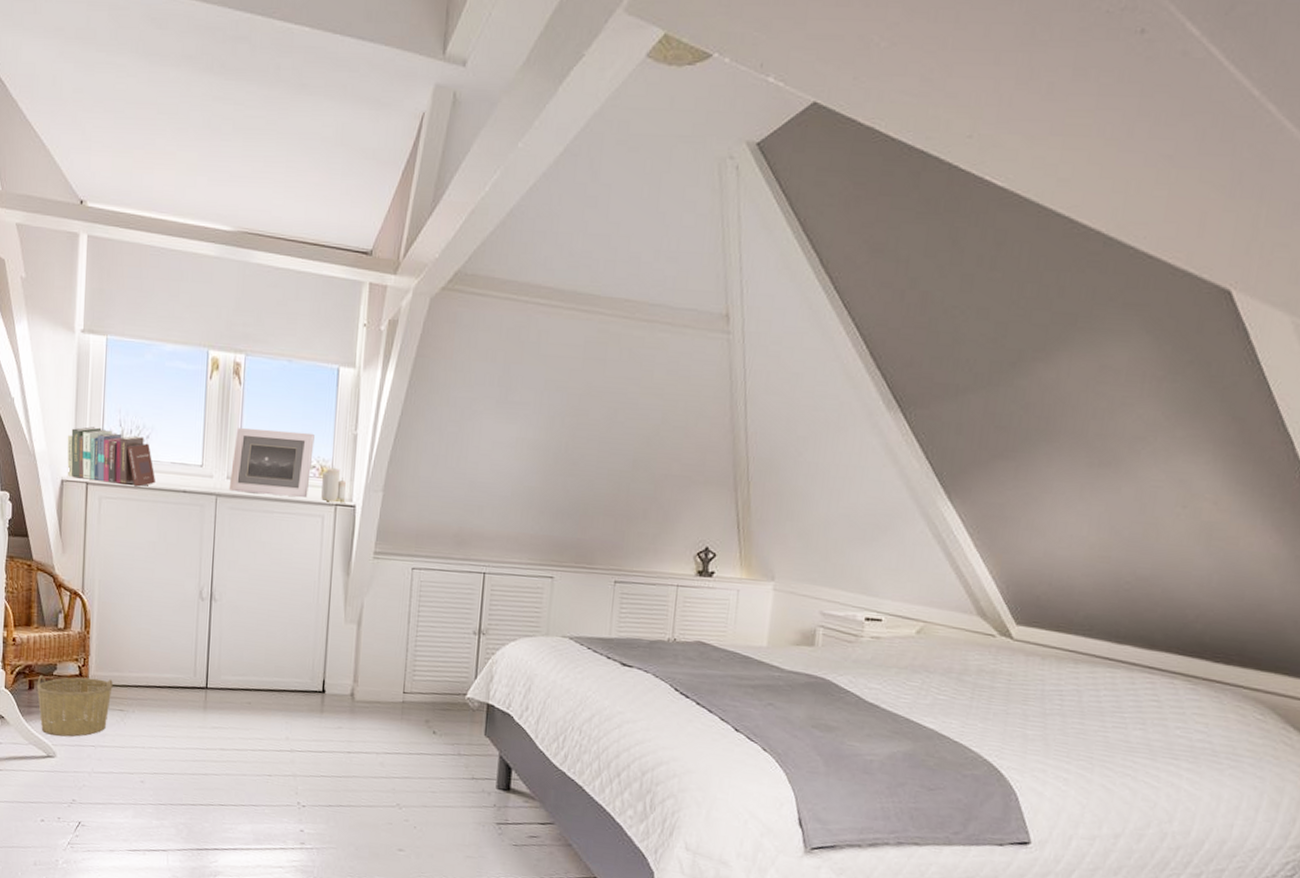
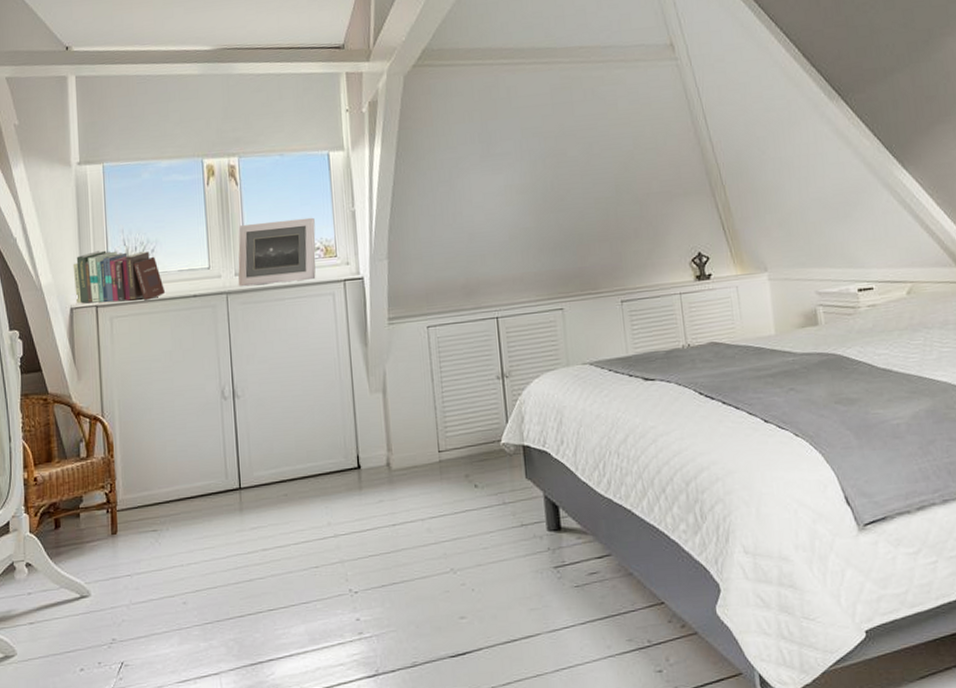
basket: present [37,674,113,737] -> none [63,500,143,573]
candle: present [321,465,346,503] -> none [326,243,353,279]

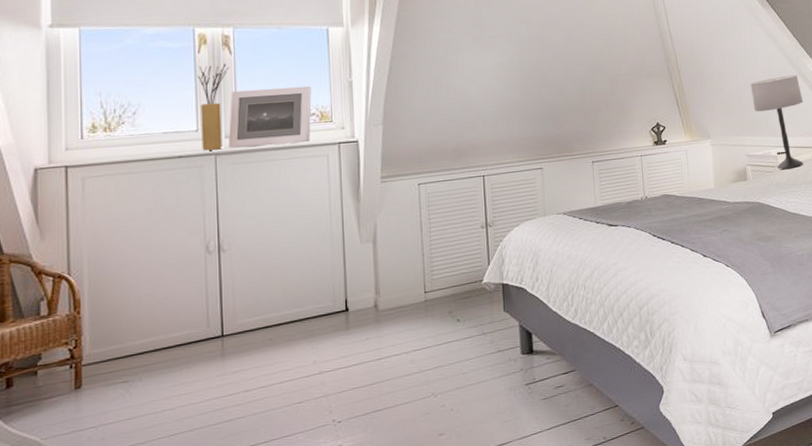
books: present [73,250,166,304] -> none [39,112,148,164]
vase: none [207,195,237,290] -> present [197,63,230,151]
table lamp: none [817,186,895,312] -> present [750,75,803,170]

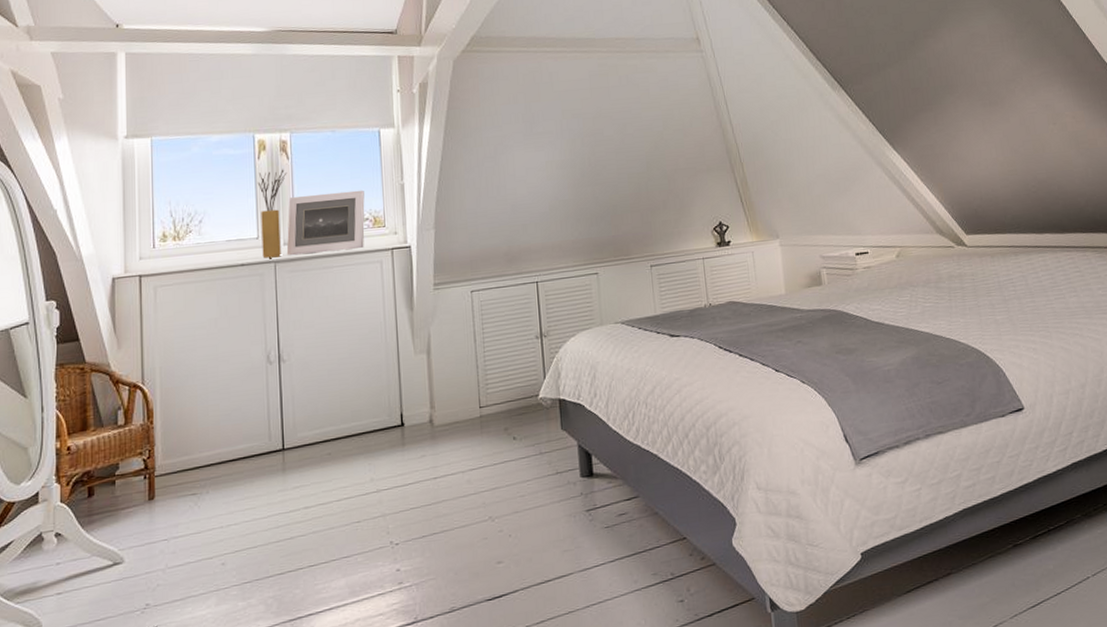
table lamp: present [750,75,803,170] -> none [822,164,886,273]

